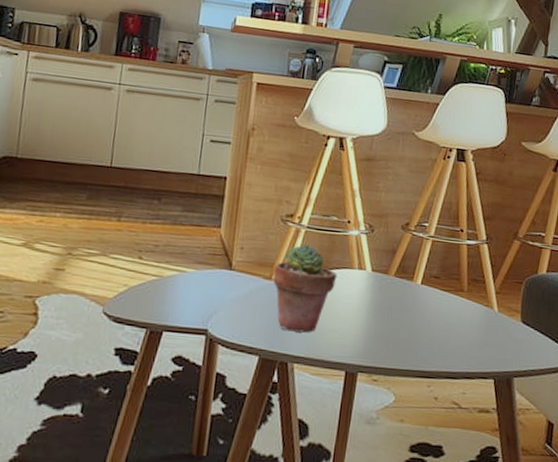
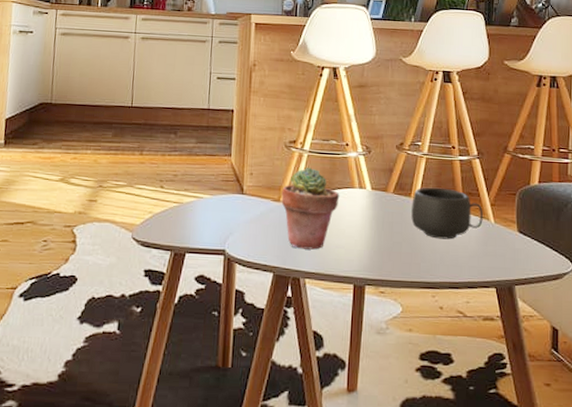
mug: none [411,271,487,328] -> present [411,187,483,240]

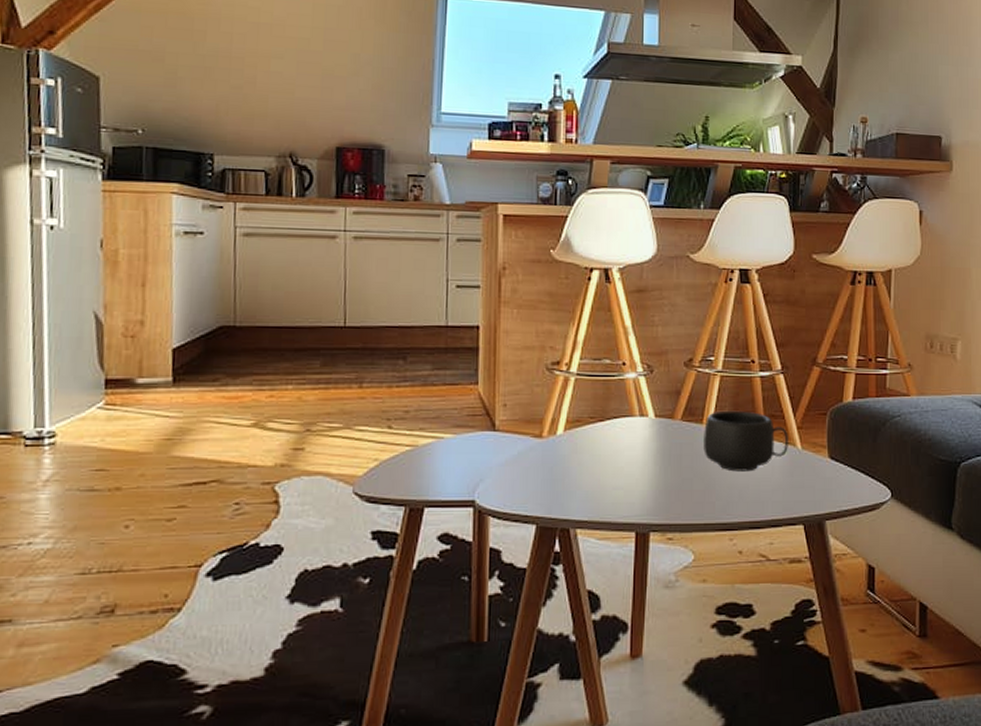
potted succulent: present [281,166,340,250] -> none [543,393,616,494]

